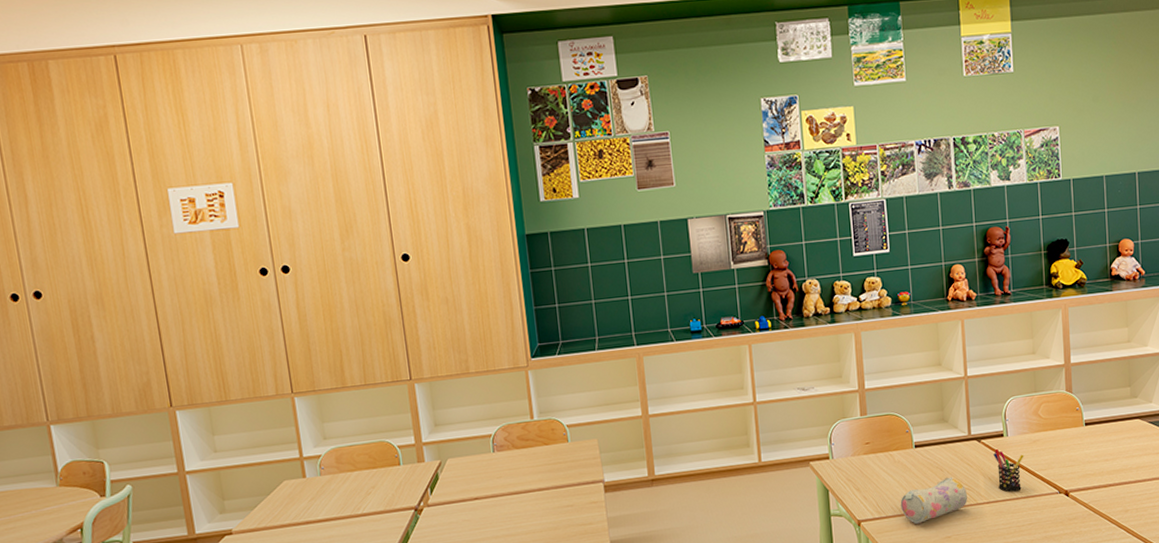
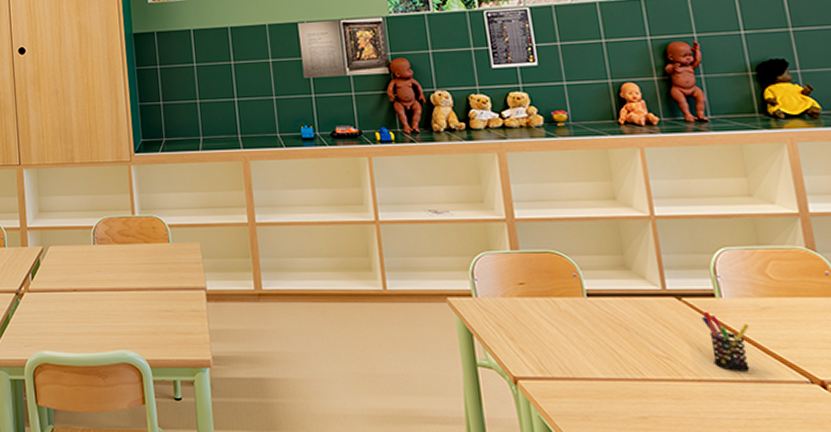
pencil case: present [900,477,967,524] -> none [570,339,668,393]

